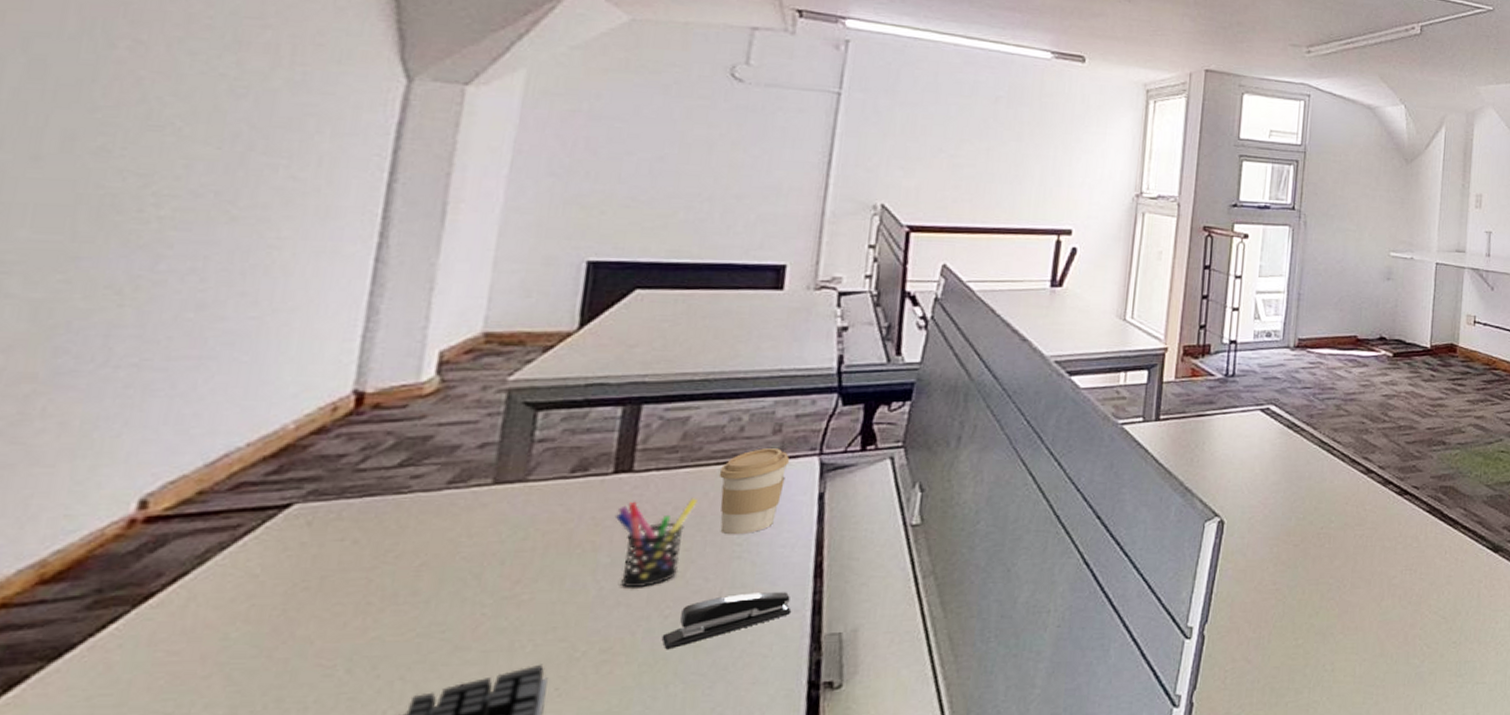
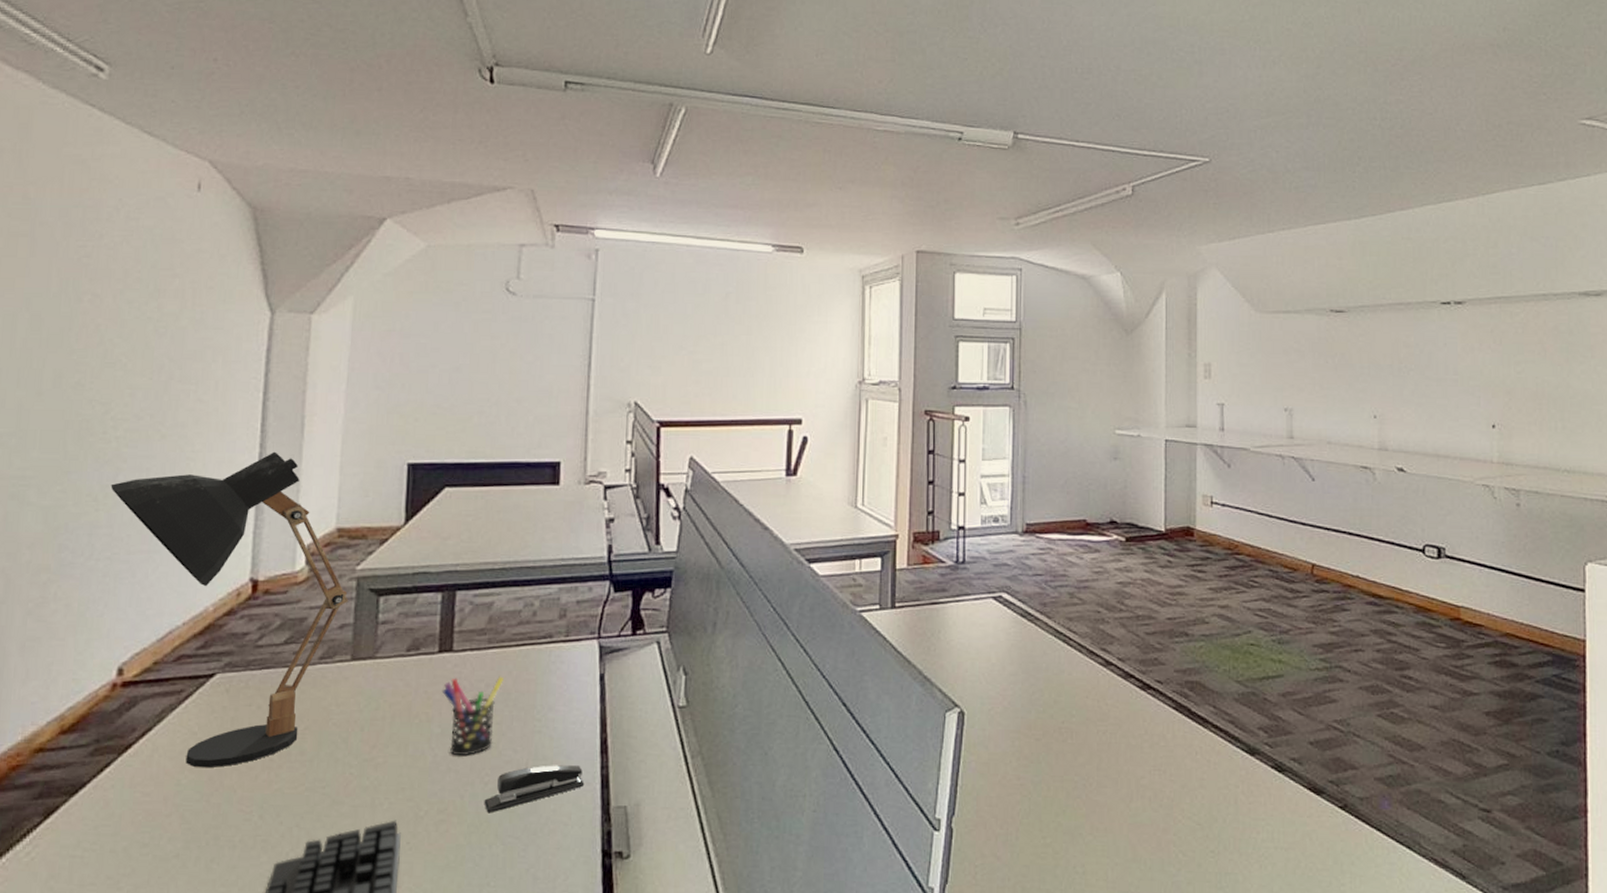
desk lamp: none [145,242,494,617] -> present [111,451,349,768]
coffee cup: present [719,448,790,535] -> none [519,632,575,711]

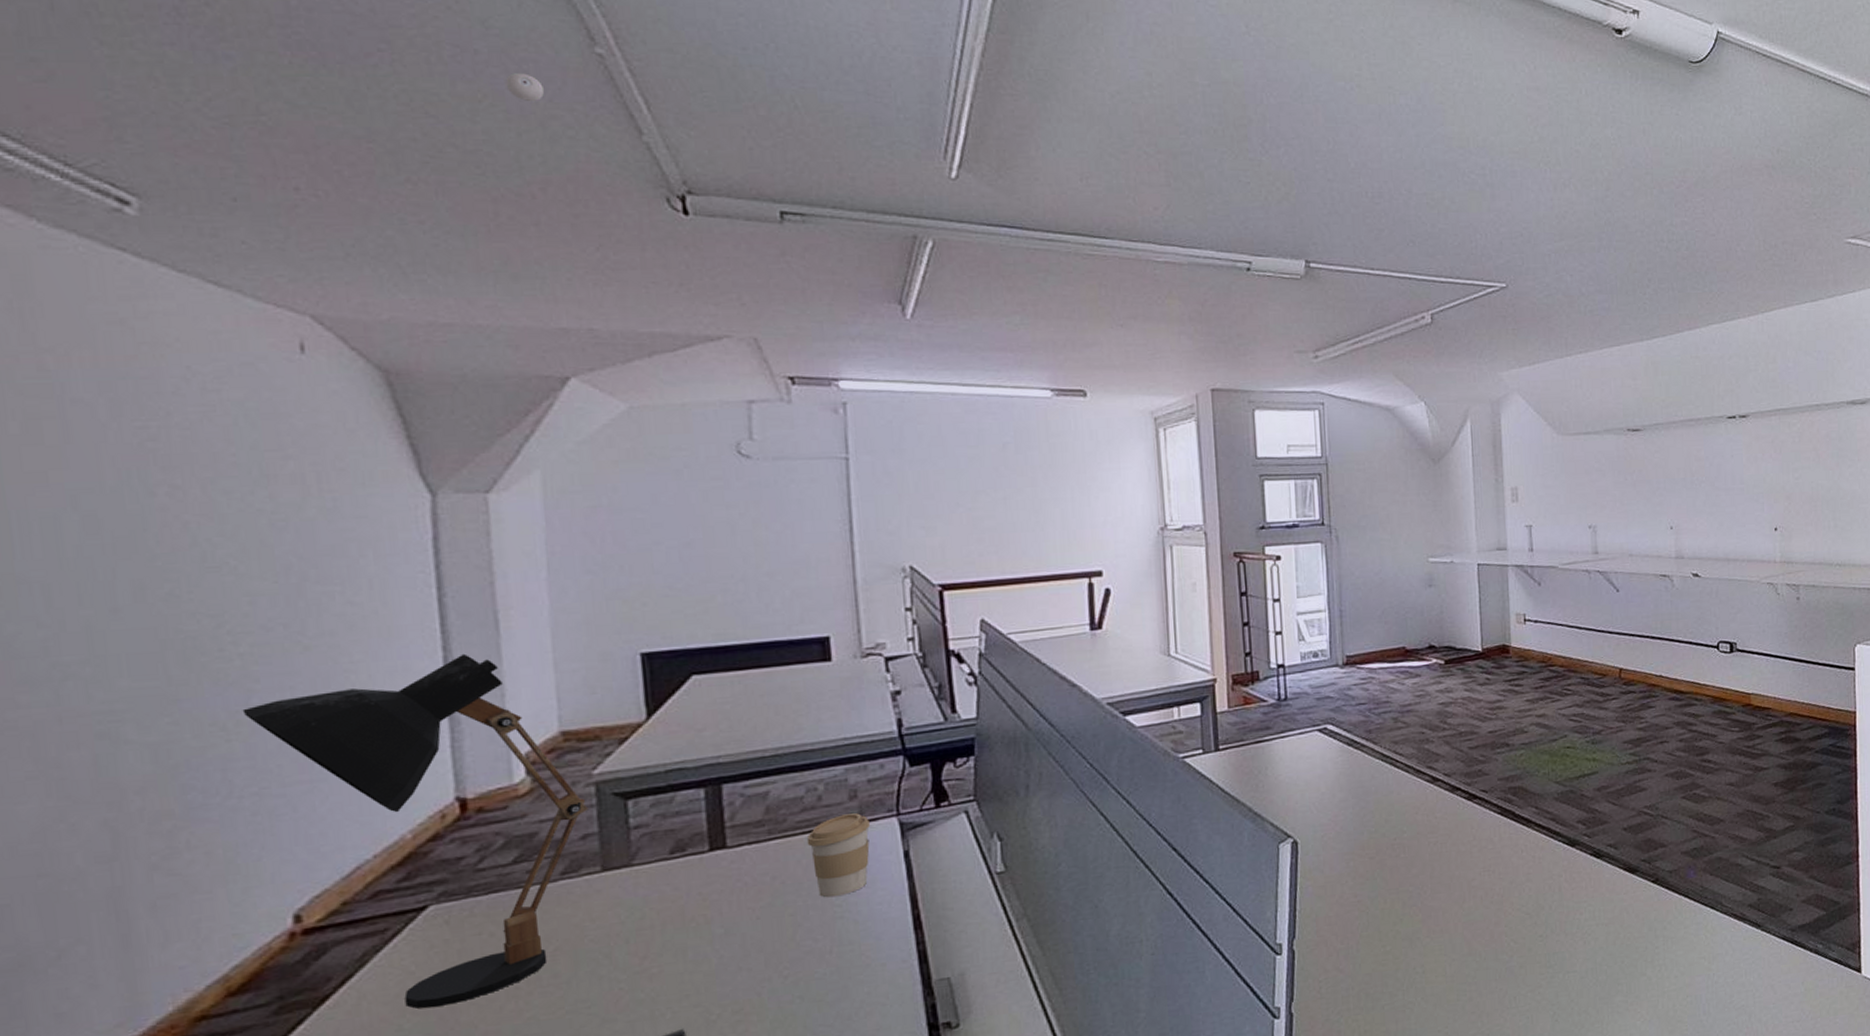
pen holder: present [442,676,504,756] -> none [719,867,792,954]
stapler: present [484,765,585,814] -> none [785,945,900,1007]
coffee cup: none [519,632,575,711] -> present [806,813,871,898]

